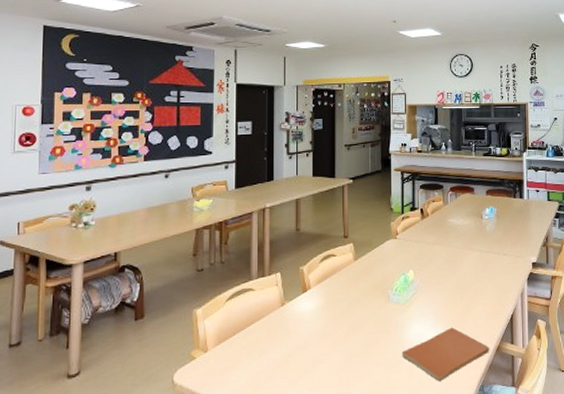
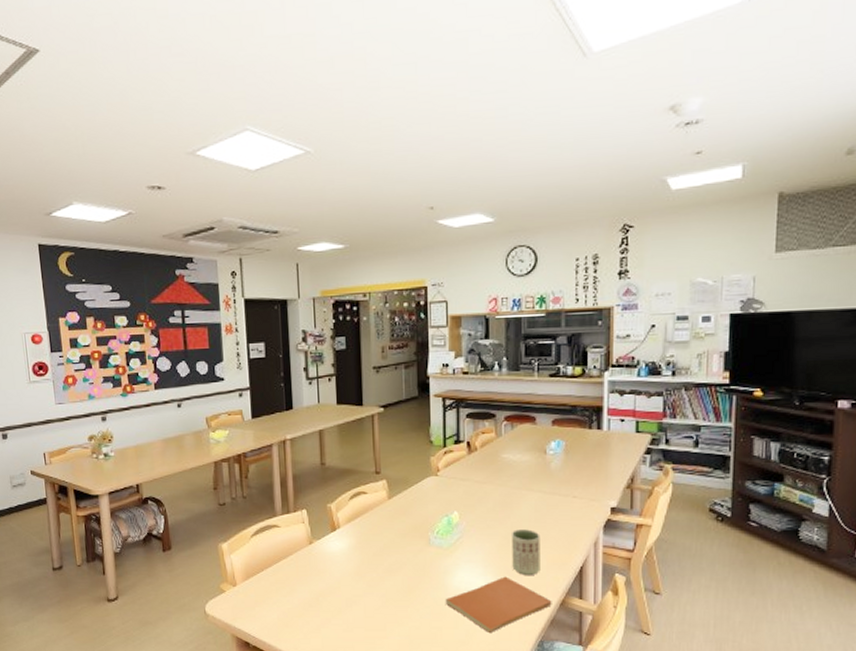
cup: none [456,284,480,325] -> present [511,529,540,575]

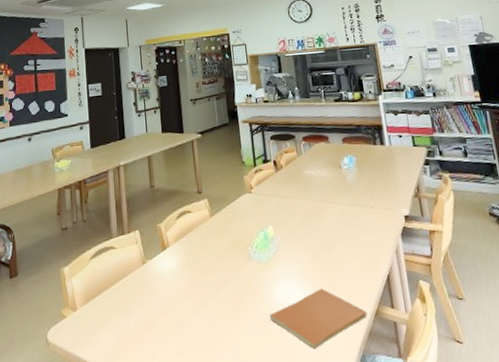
cup: present [511,529,540,575] -> none [321,240,352,286]

